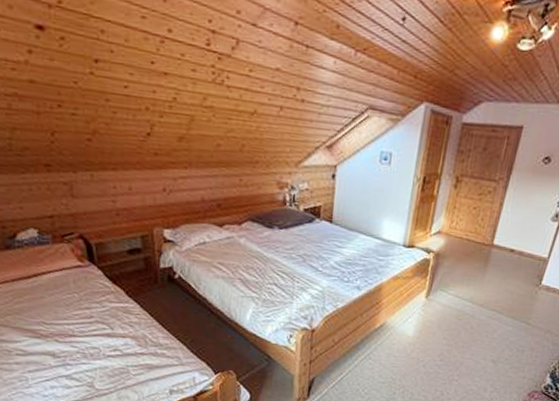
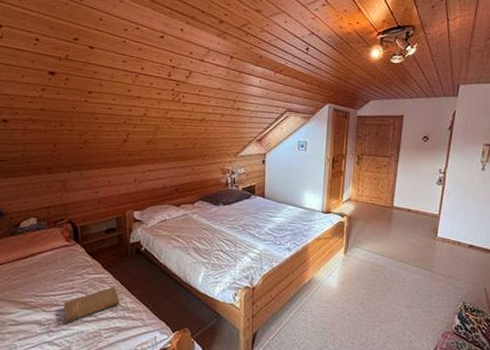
book: none [81,318,150,358] -> present [63,286,120,324]

